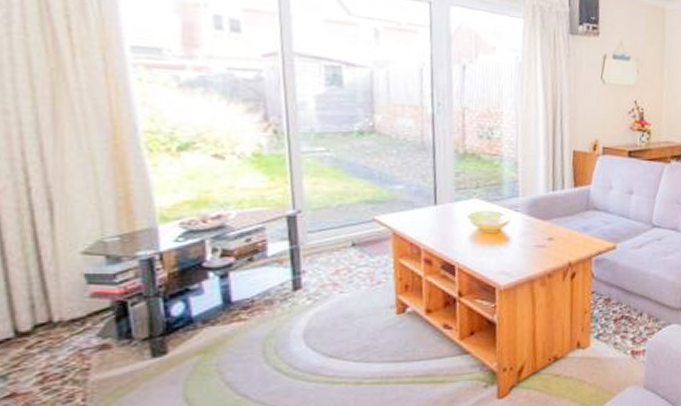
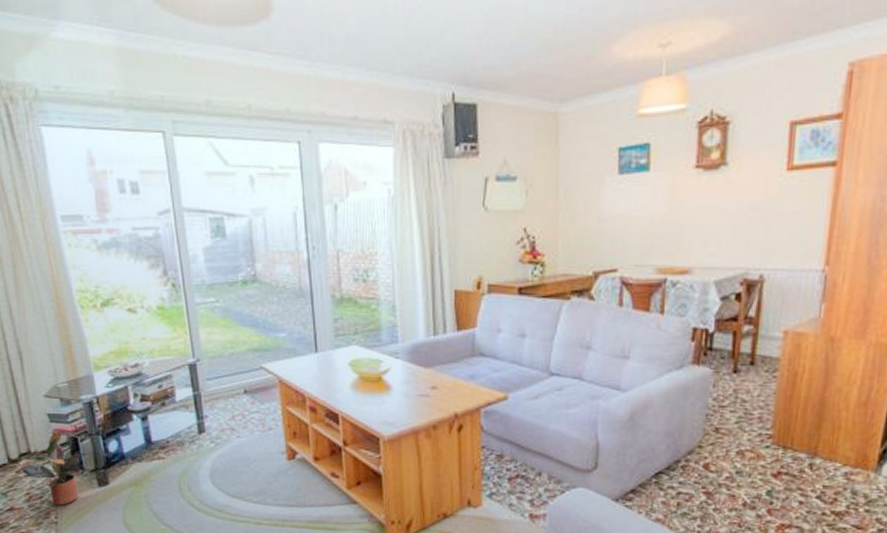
potted plant: none [30,291,138,385] -> present [18,429,86,506]

